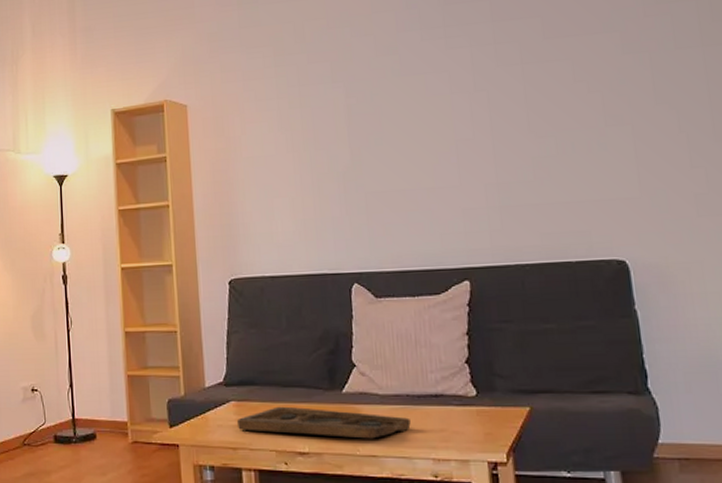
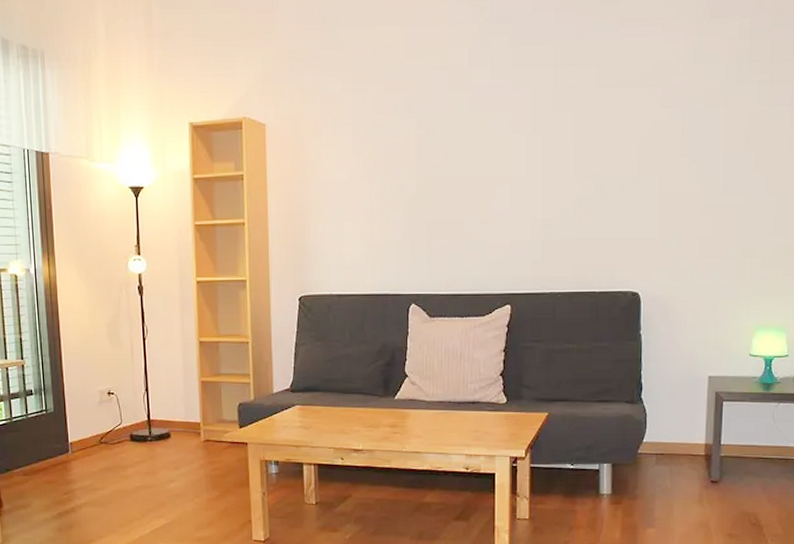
decorative tray: present [236,406,411,439] -> none [300,410,450,438]

